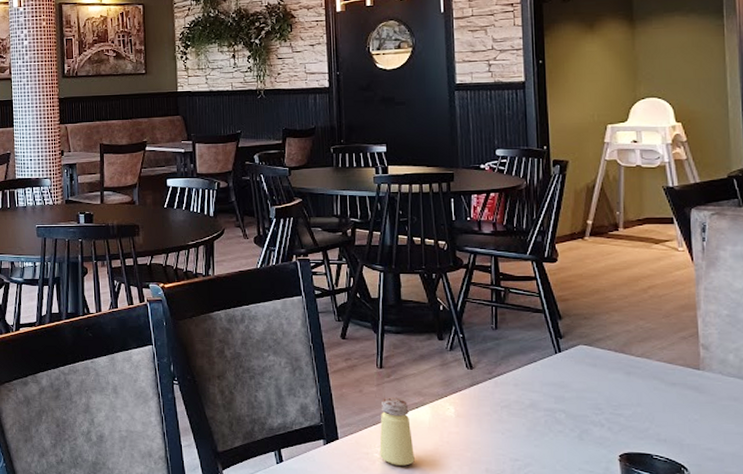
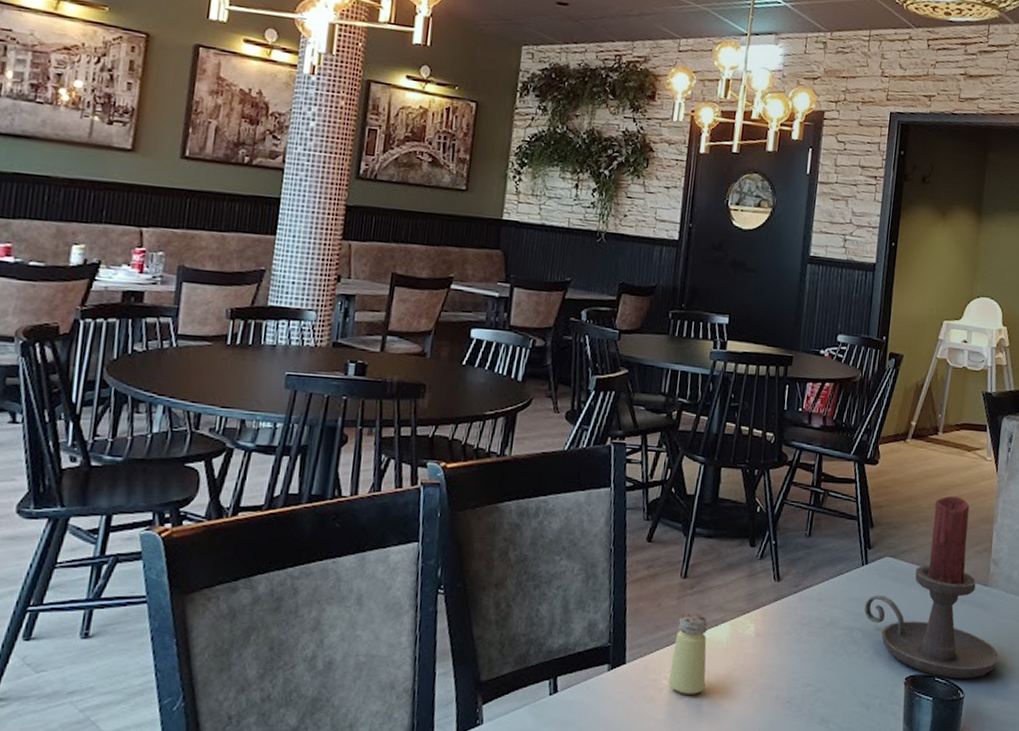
candle holder: none [563,287,725,457] -> present [864,496,1000,678]

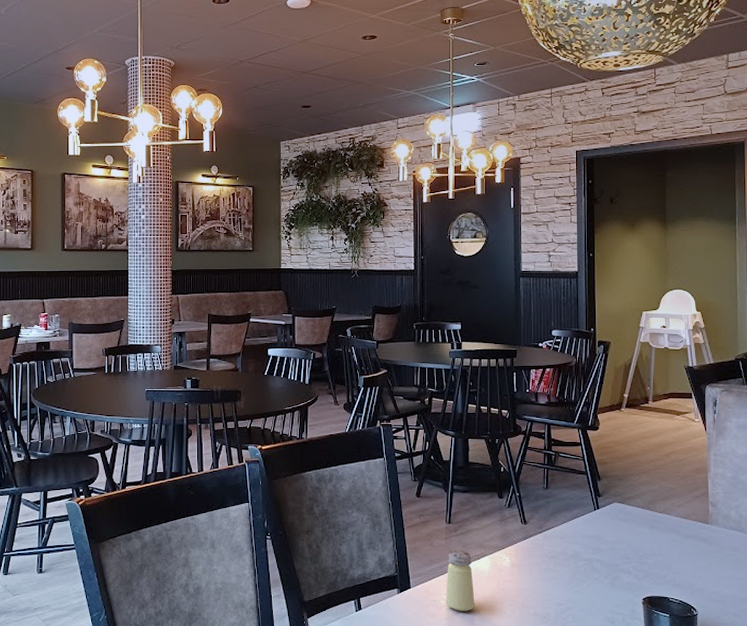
candle holder: present [864,496,1000,678] -> none [600,453,726,599]

